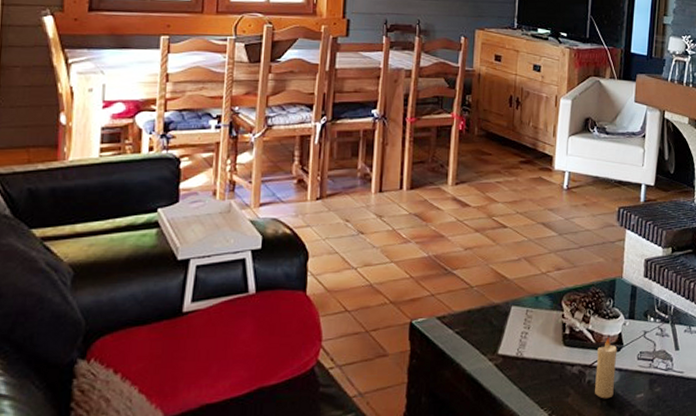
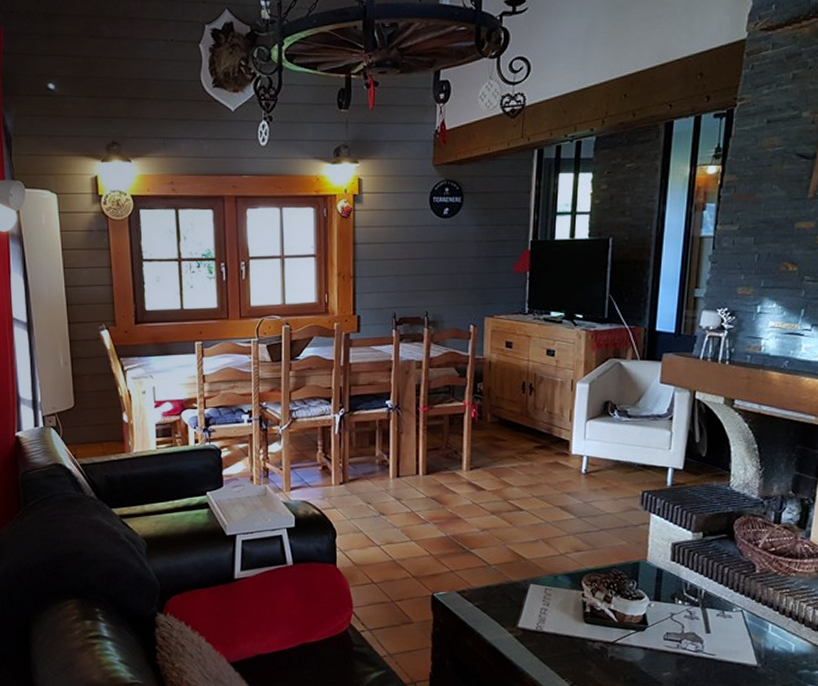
candle: present [595,337,617,399] -> none [618,617,642,675]

